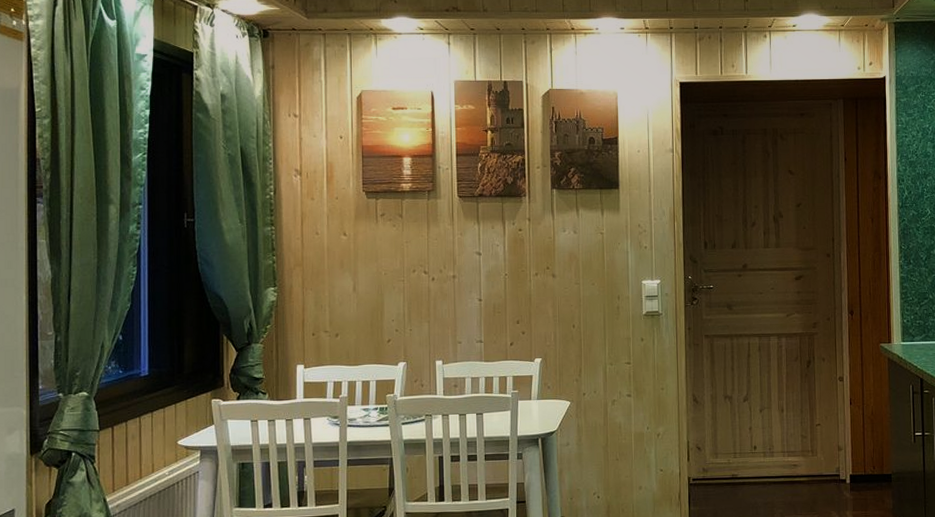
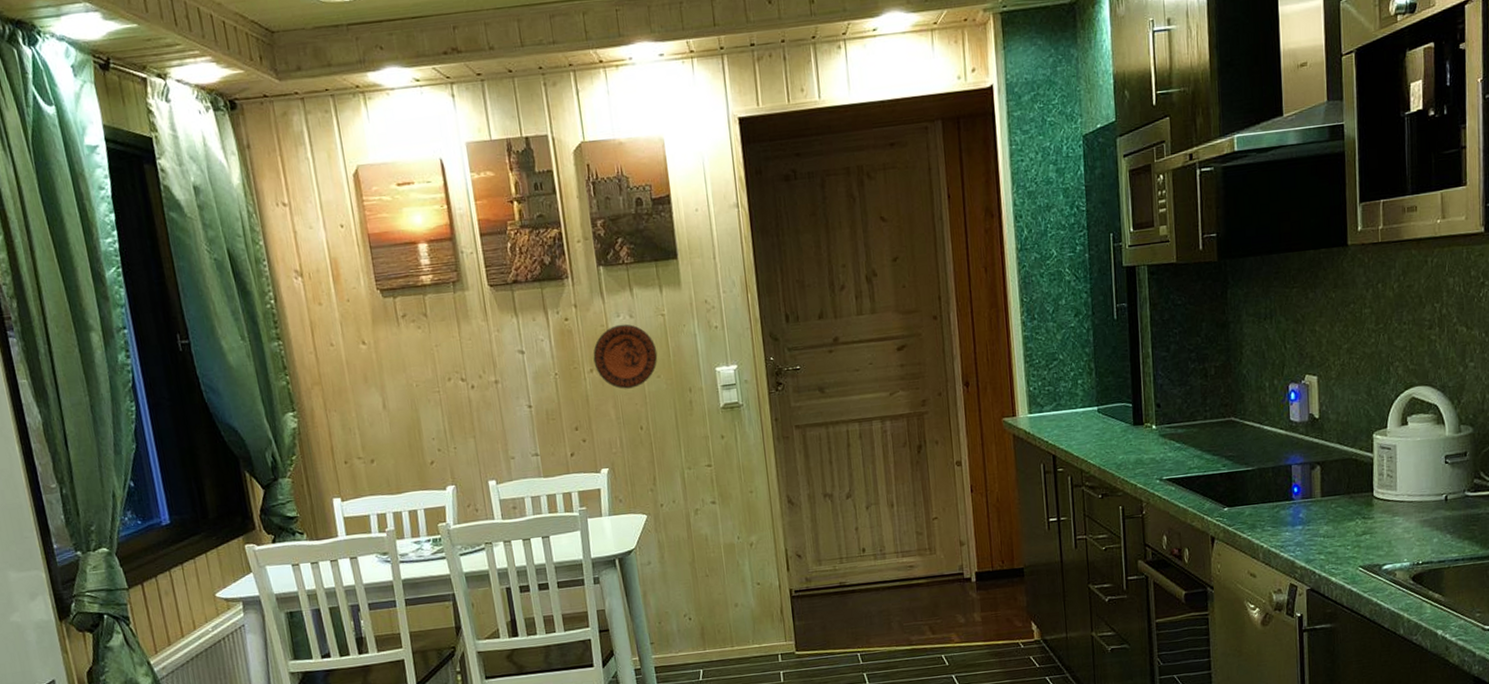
decorative plate: none [539,238,594,292] -> present [593,324,658,389]

